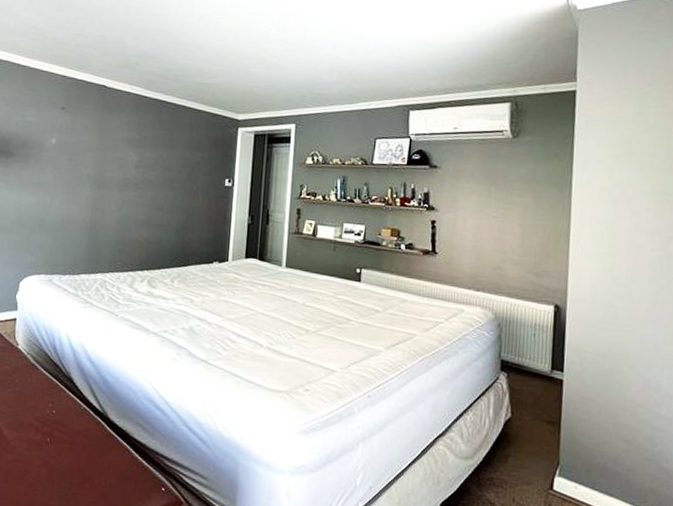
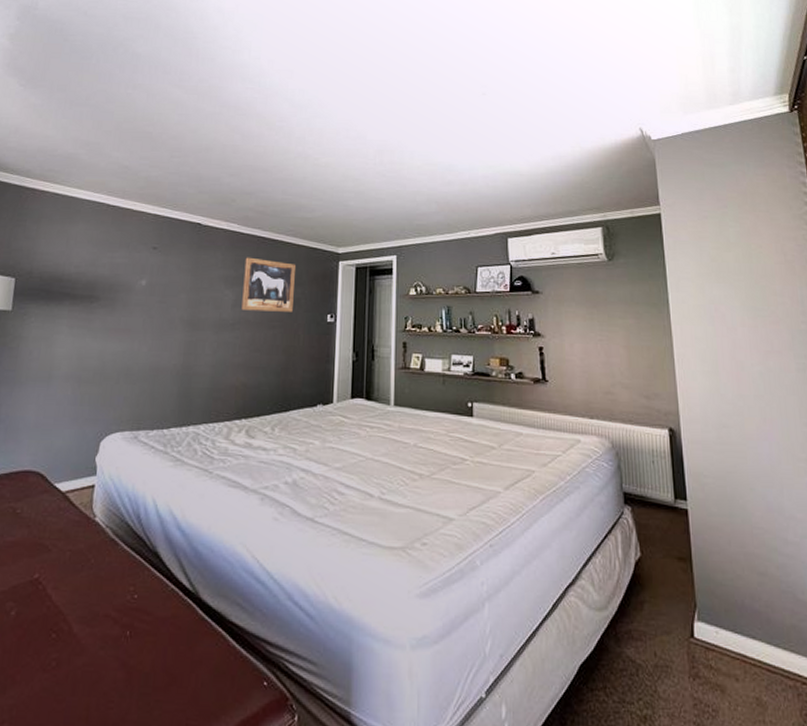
wall art: none [144,120,196,175] -> present [241,257,295,312]

